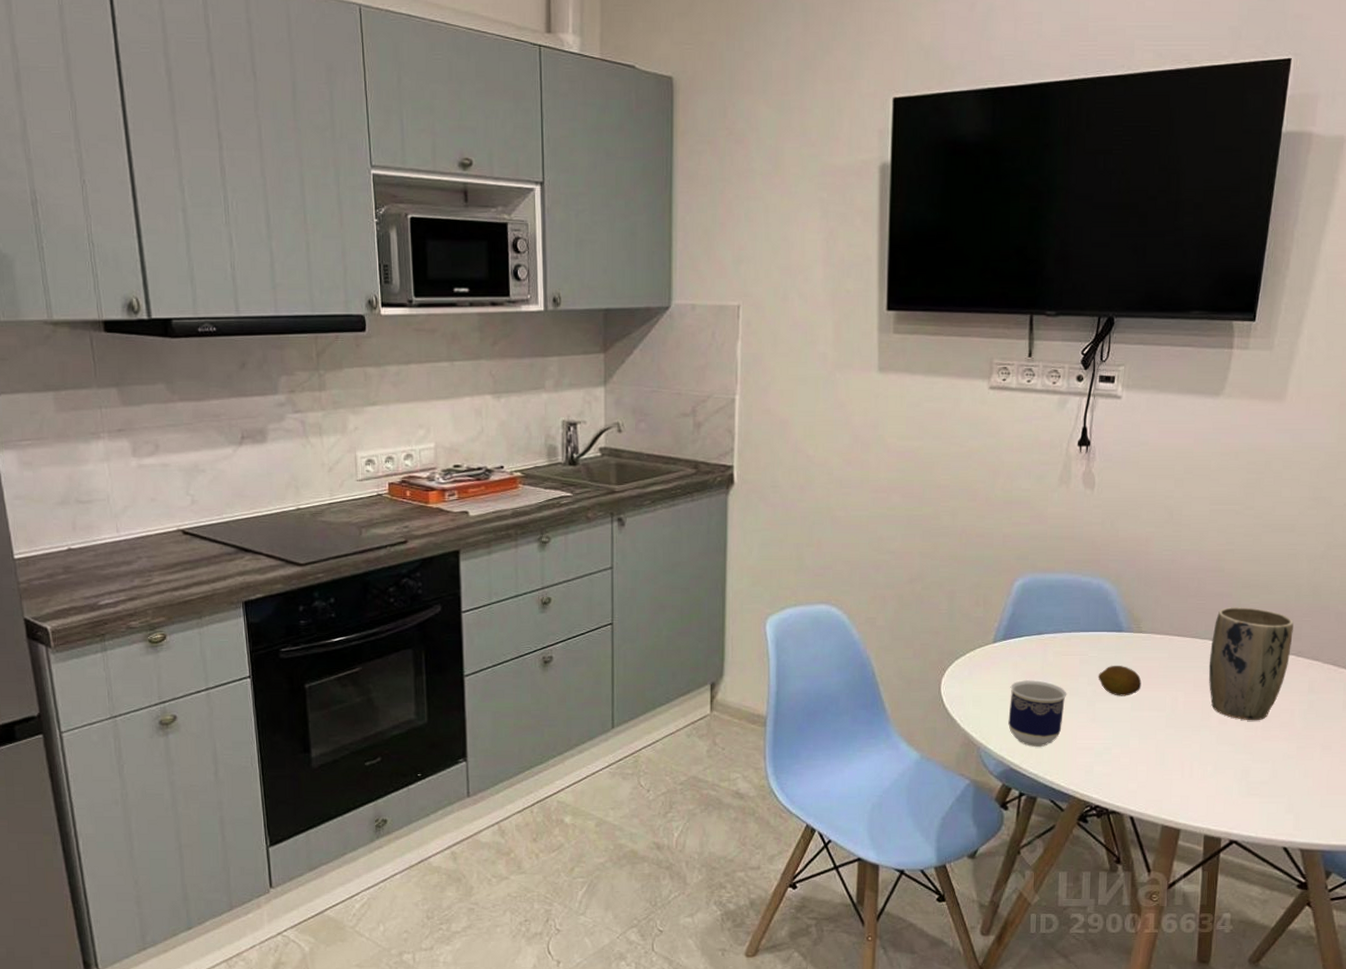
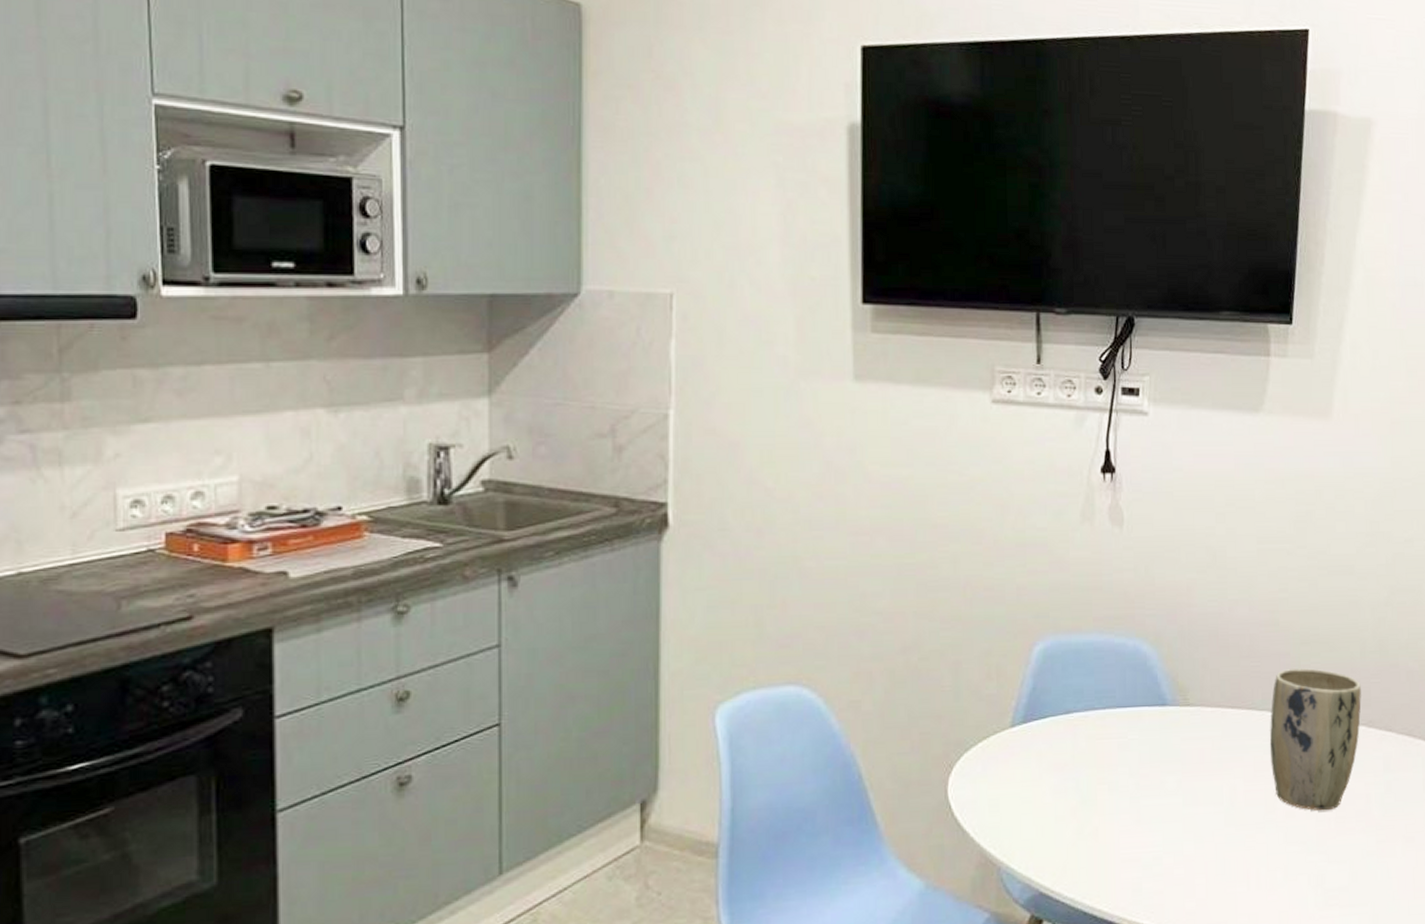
cup: present [1008,680,1067,747] -> none [1034,773,1105,862]
fruit: present [1098,666,1142,696] -> none [1140,749,1193,789]

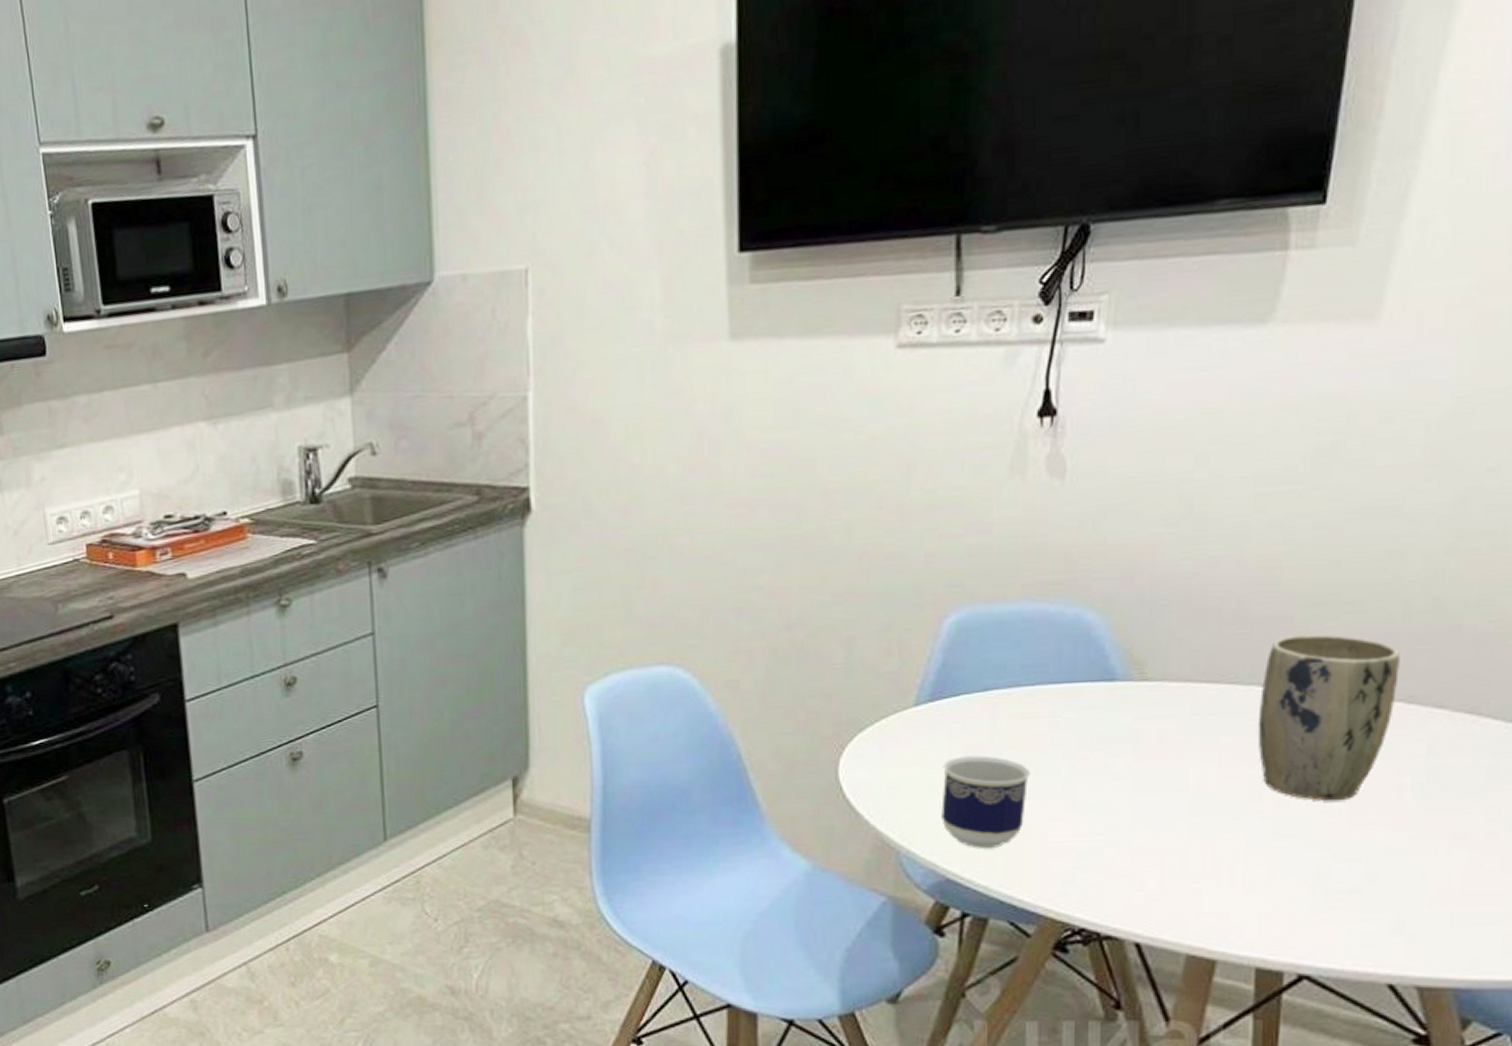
cup: none [1034,773,1105,862] -> present [941,755,1031,848]

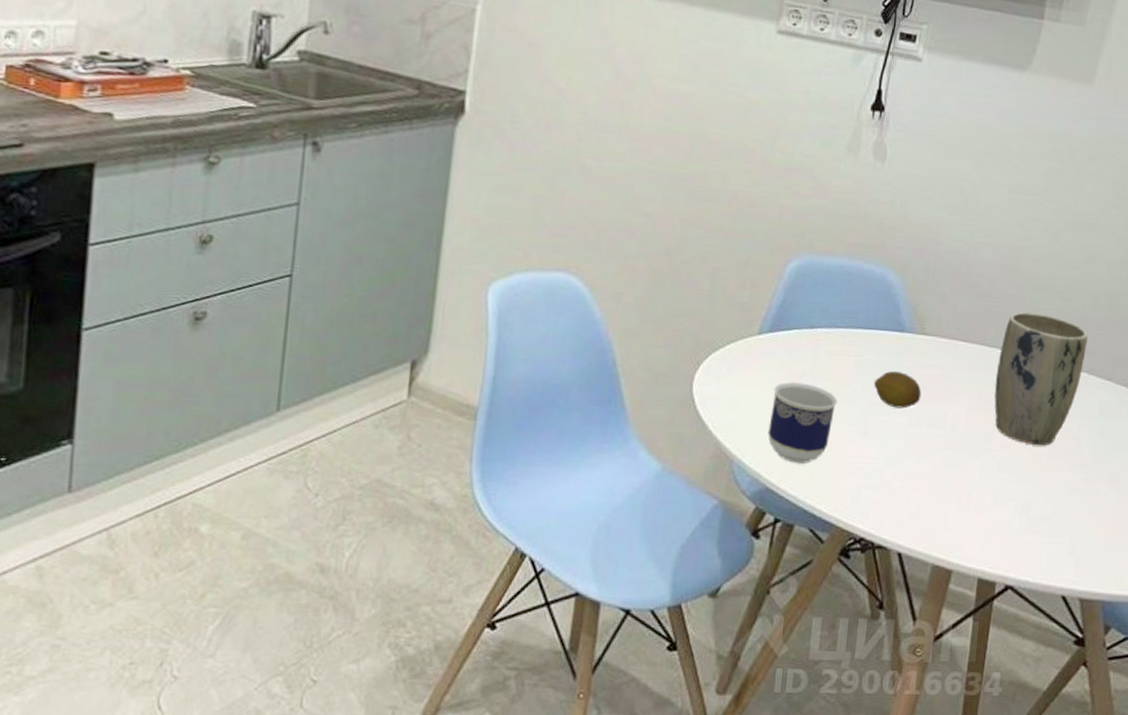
fruit: none [1078,729,1149,773] -> present [873,371,922,409]

